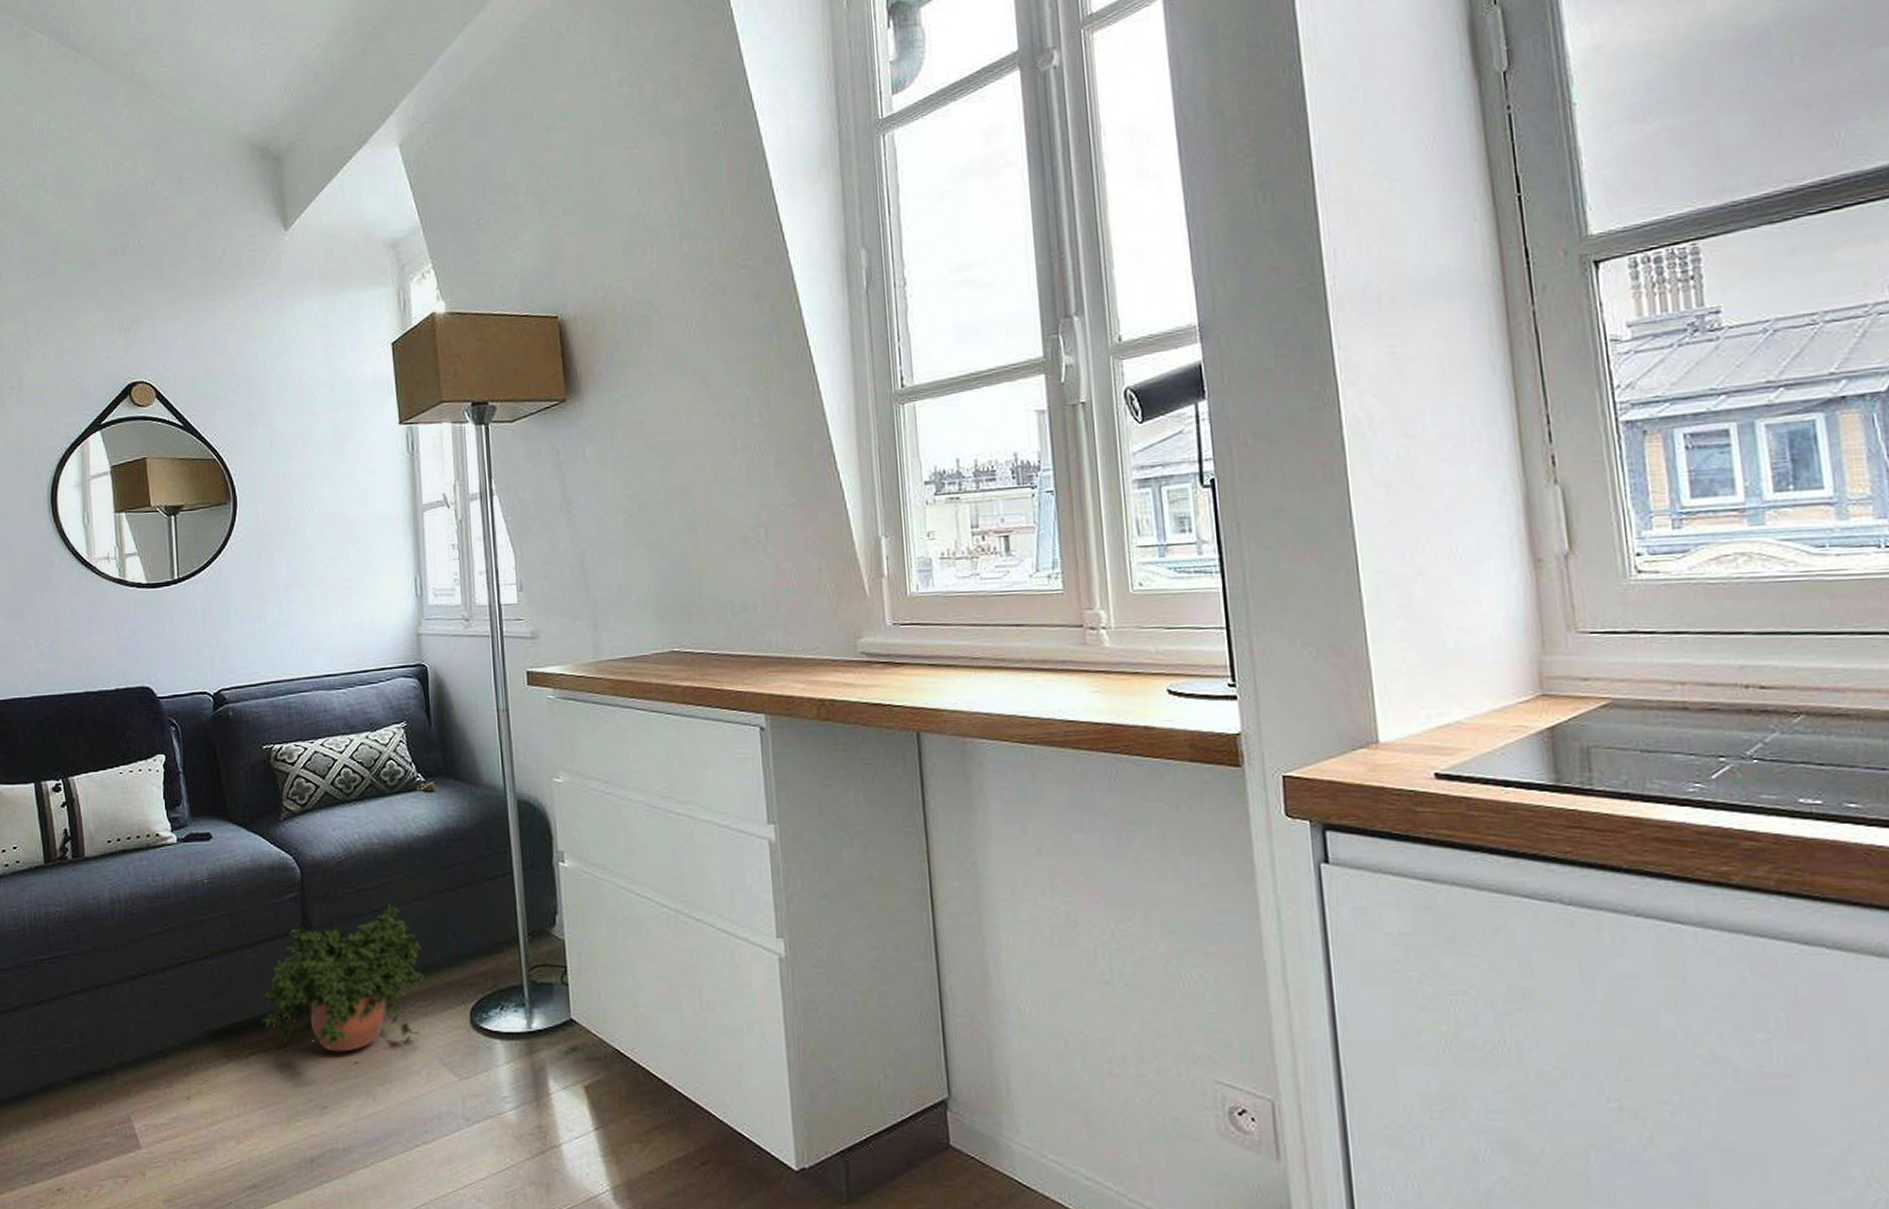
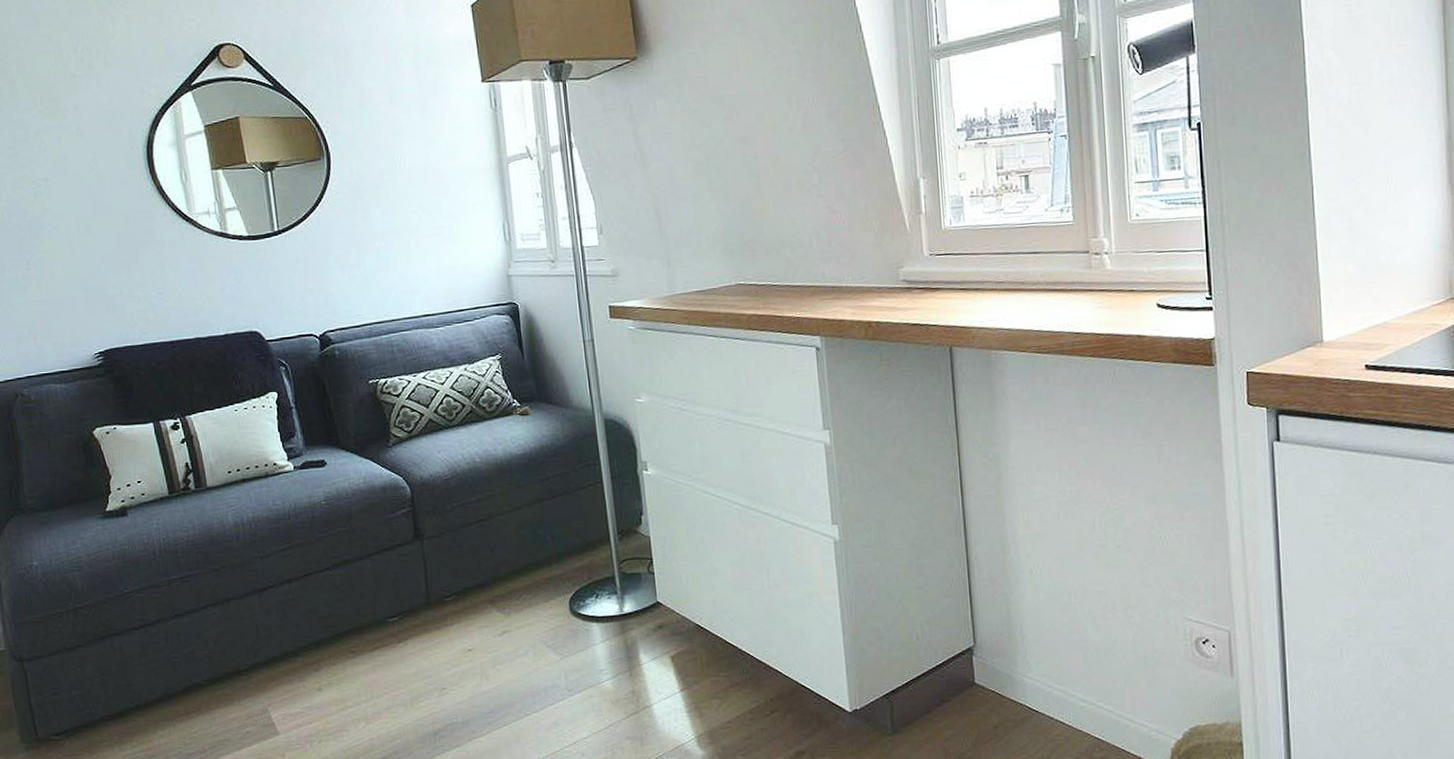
potted plant: present [262,904,424,1052] -> none [383,514,527,642]

